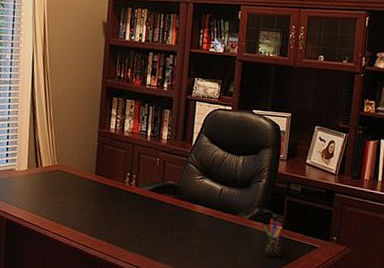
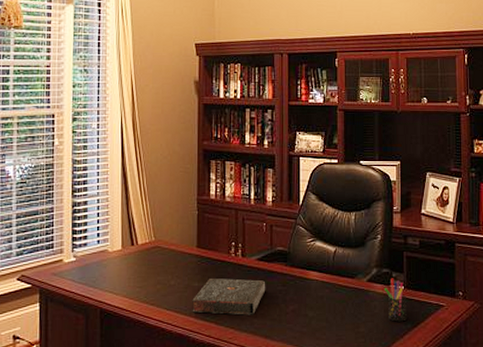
book: none [87,203,155,238] -> present [192,278,266,315]

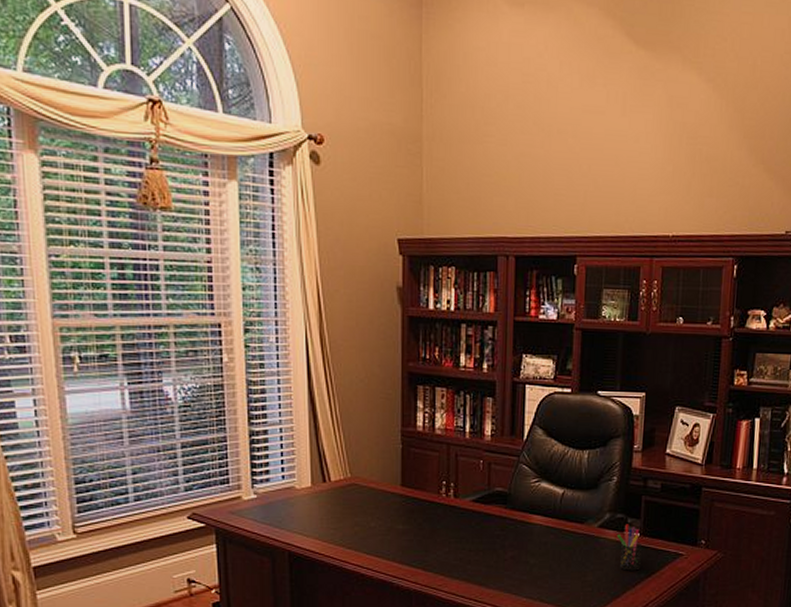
book: present [192,278,266,315] -> none [396,521,482,561]

